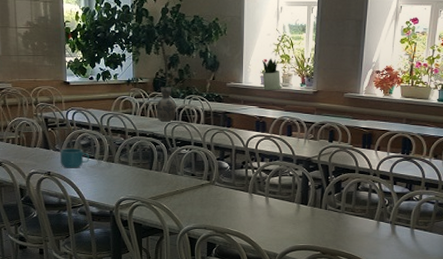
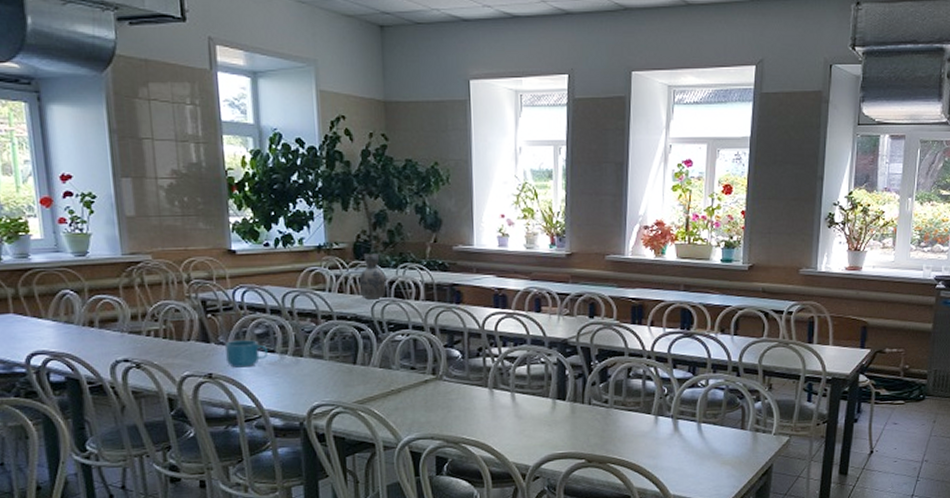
planter: present [262,58,283,91] -> none [498,212,526,256]

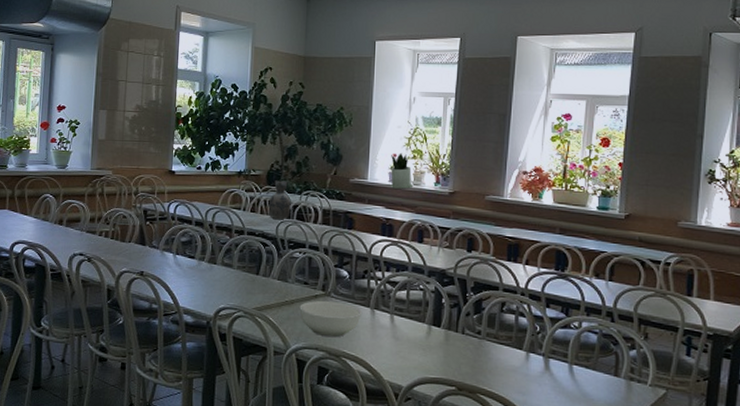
cup: present [225,340,268,368] -> none [155,245,189,269]
bowl: none [408,385,480,425] -> present [299,301,363,338]
planter: none [498,212,526,256] -> present [390,153,414,190]

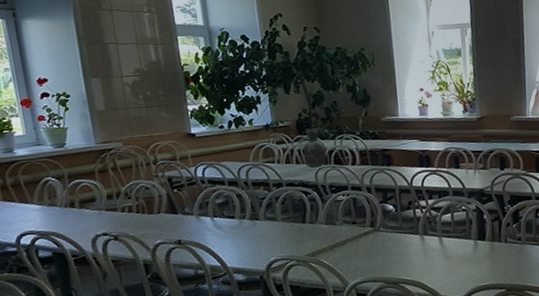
bowl: present [299,301,363,338] -> none [351,234,413,269]
planter: present [390,153,414,190] -> none [418,86,444,123]

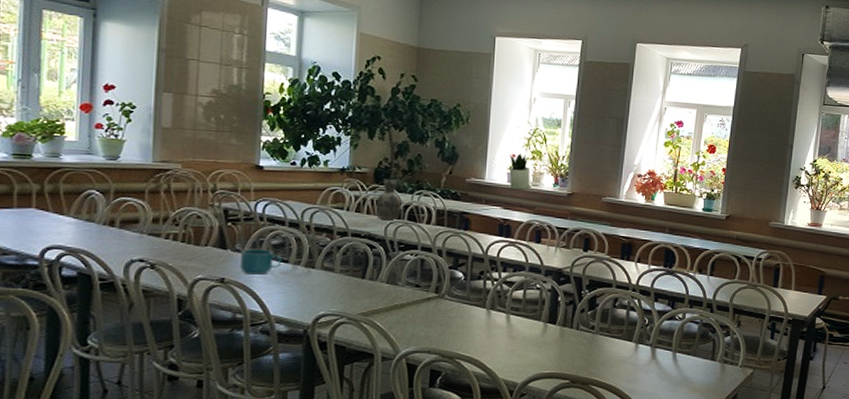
cup: none [191,209,228,234] -> present [239,249,281,275]
planter: none [418,86,444,123] -> present [508,153,532,191]

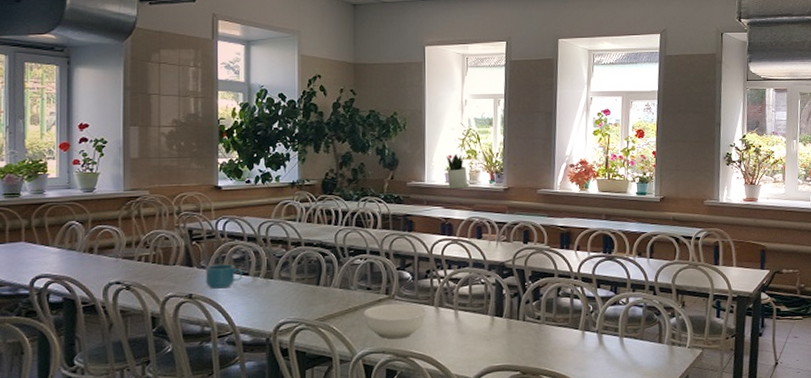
jug: present [375,179,402,221] -> none [325,188,349,228]
bowl: none [410,304,478,340] -> present [364,304,427,340]

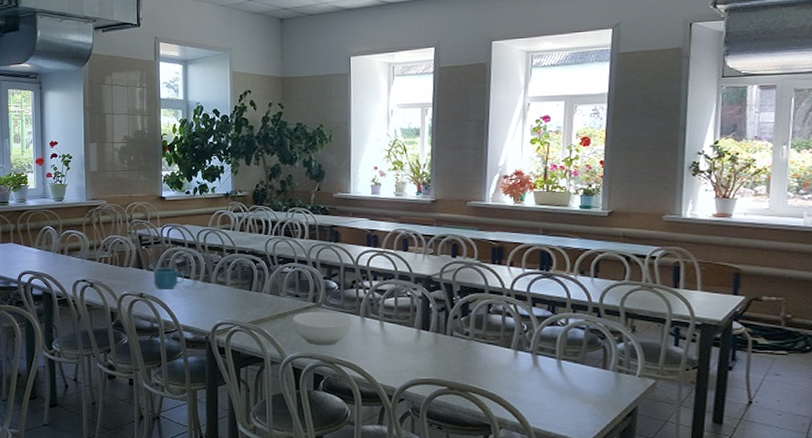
planter: present [447,154,470,190] -> none [372,165,396,202]

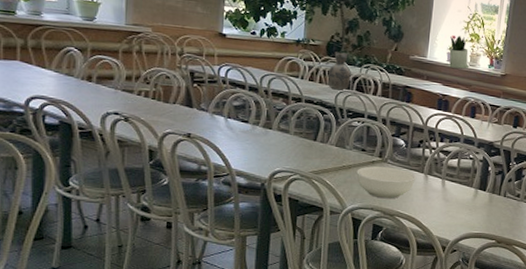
cup: present [153,268,184,289] -> none [204,108,242,132]
jug: none [256,199,278,237] -> present [327,52,351,91]
planter: none [372,165,396,202] -> present [448,35,470,70]

